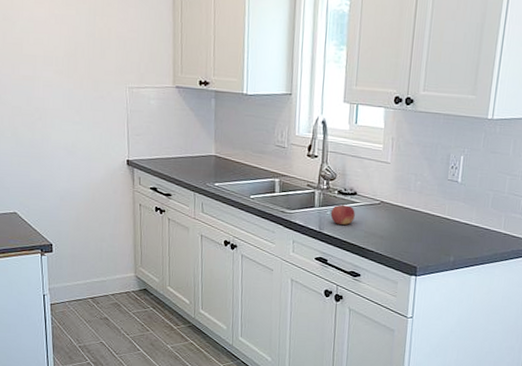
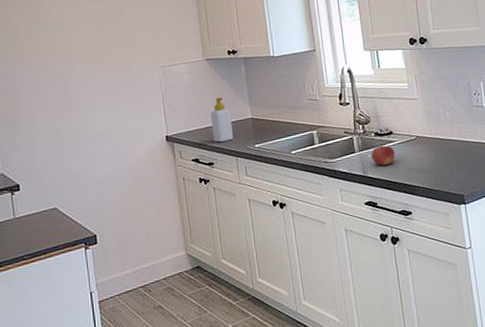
soap bottle: none [173,129,195,176] -> present [210,97,234,143]

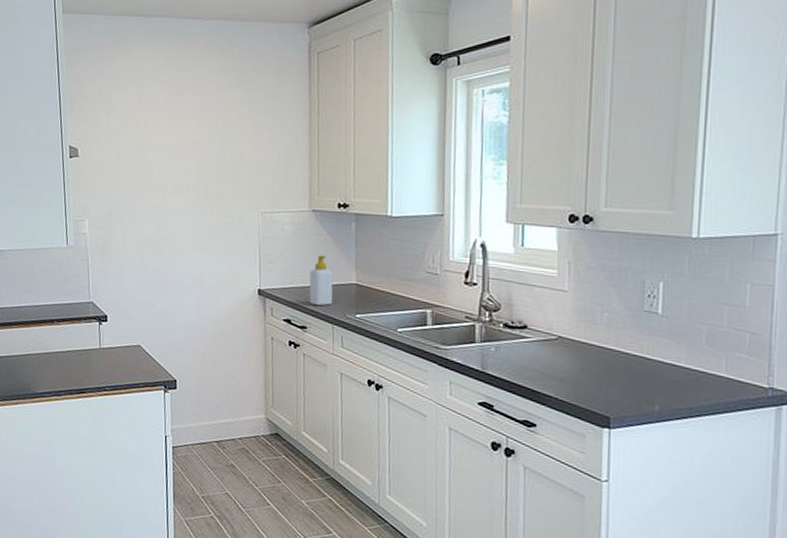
fruit: present [371,144,395,166] -> none [495,339,526,364]

